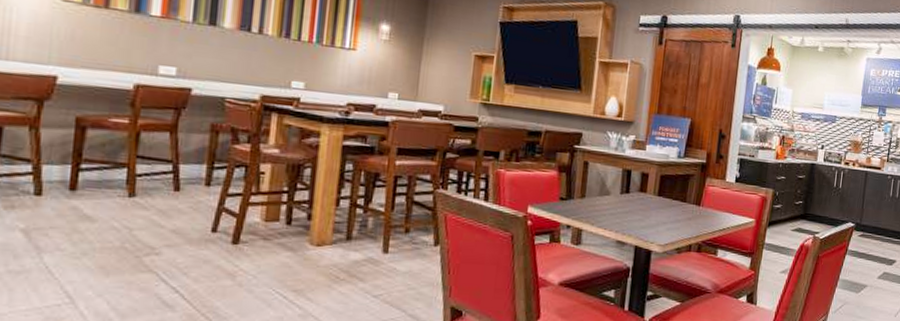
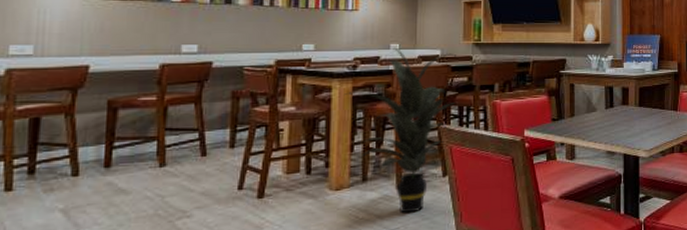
indoor plant: none [332,94,463,280] -> present [343,46,459,214]

